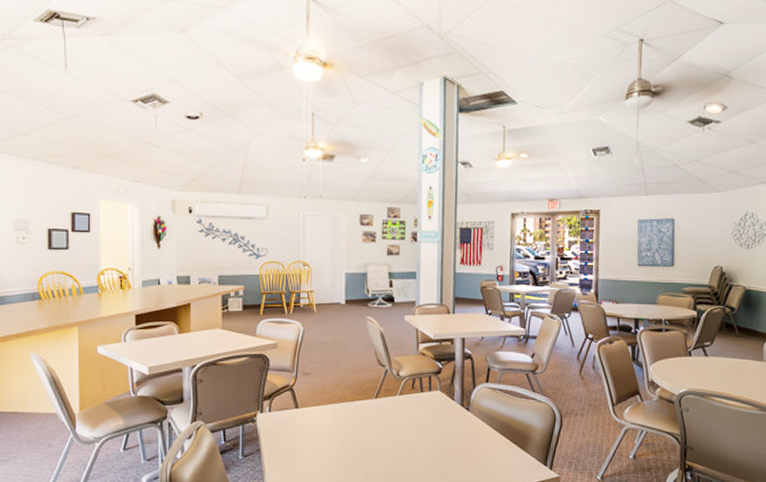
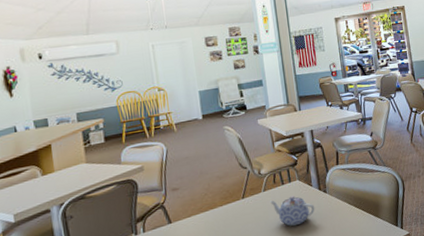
teapot: none [404,406,454,440] -> present [269,195,315,227]

